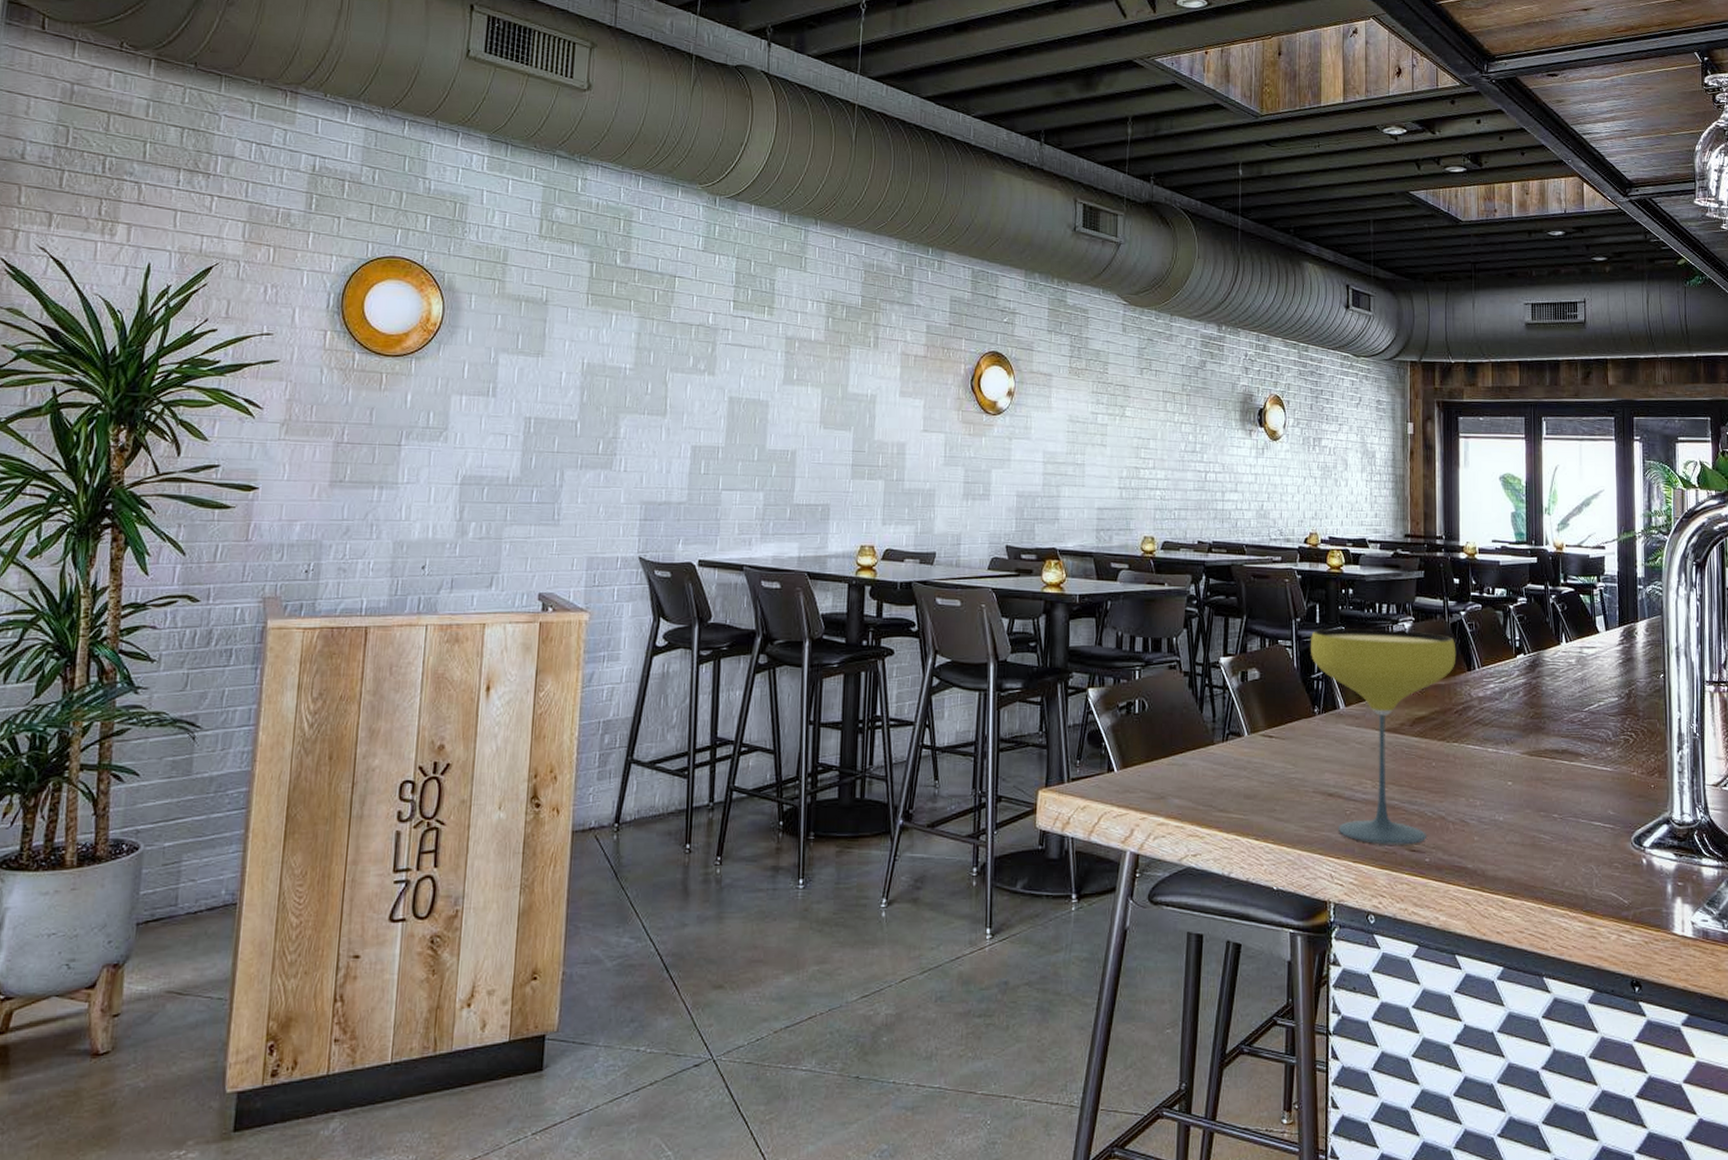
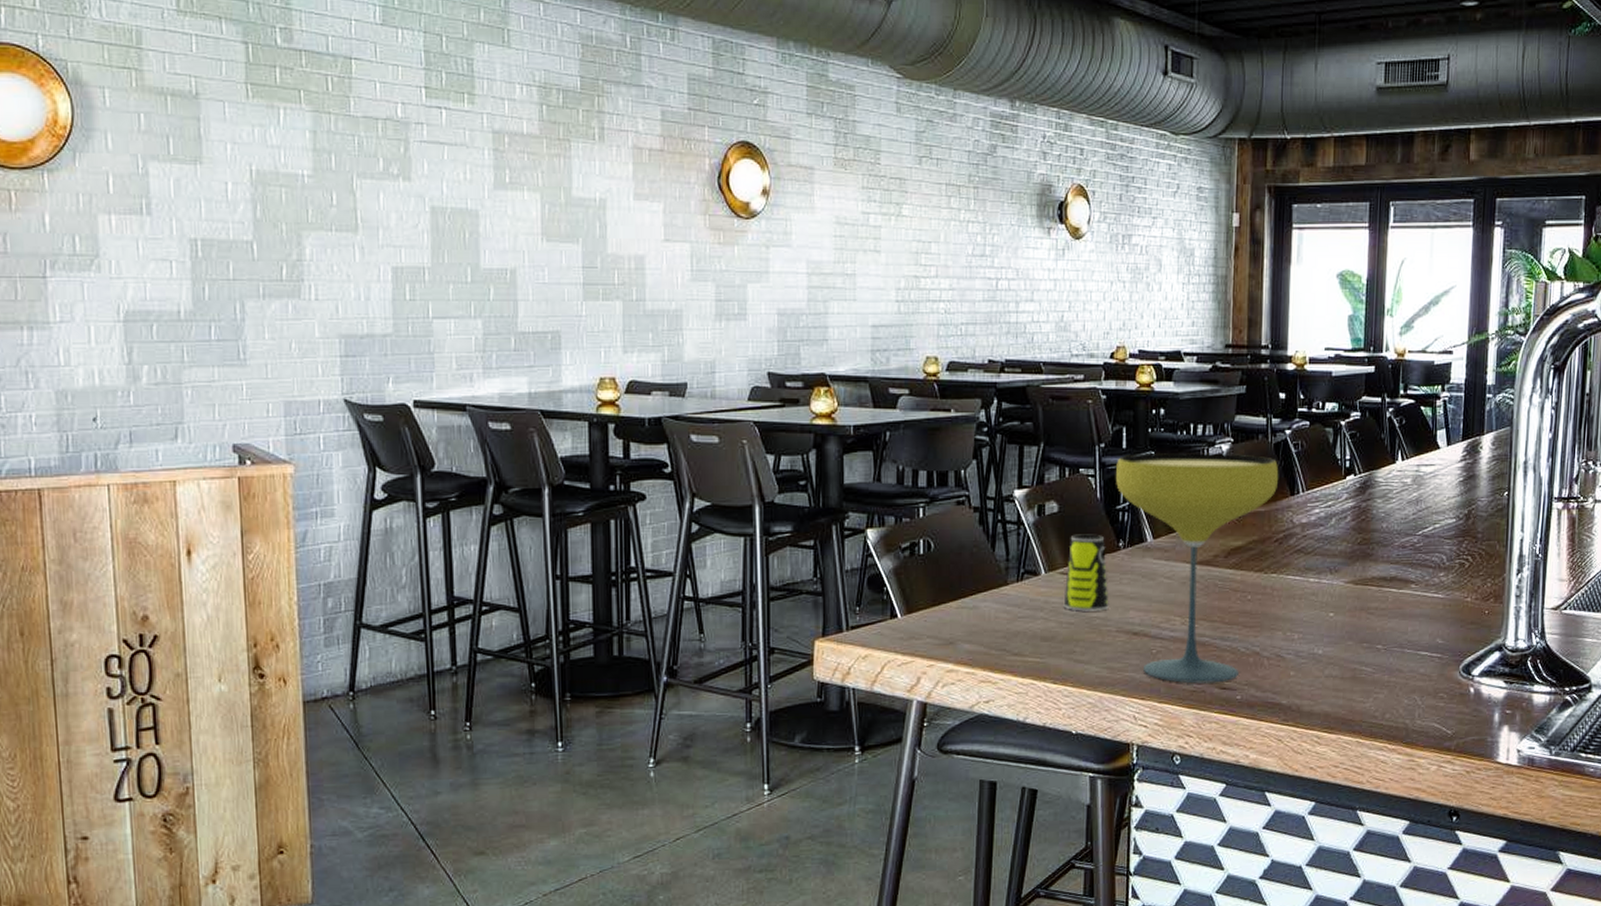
cup: none [1264,700,1306,772] -> present [1063,534,1109,611]

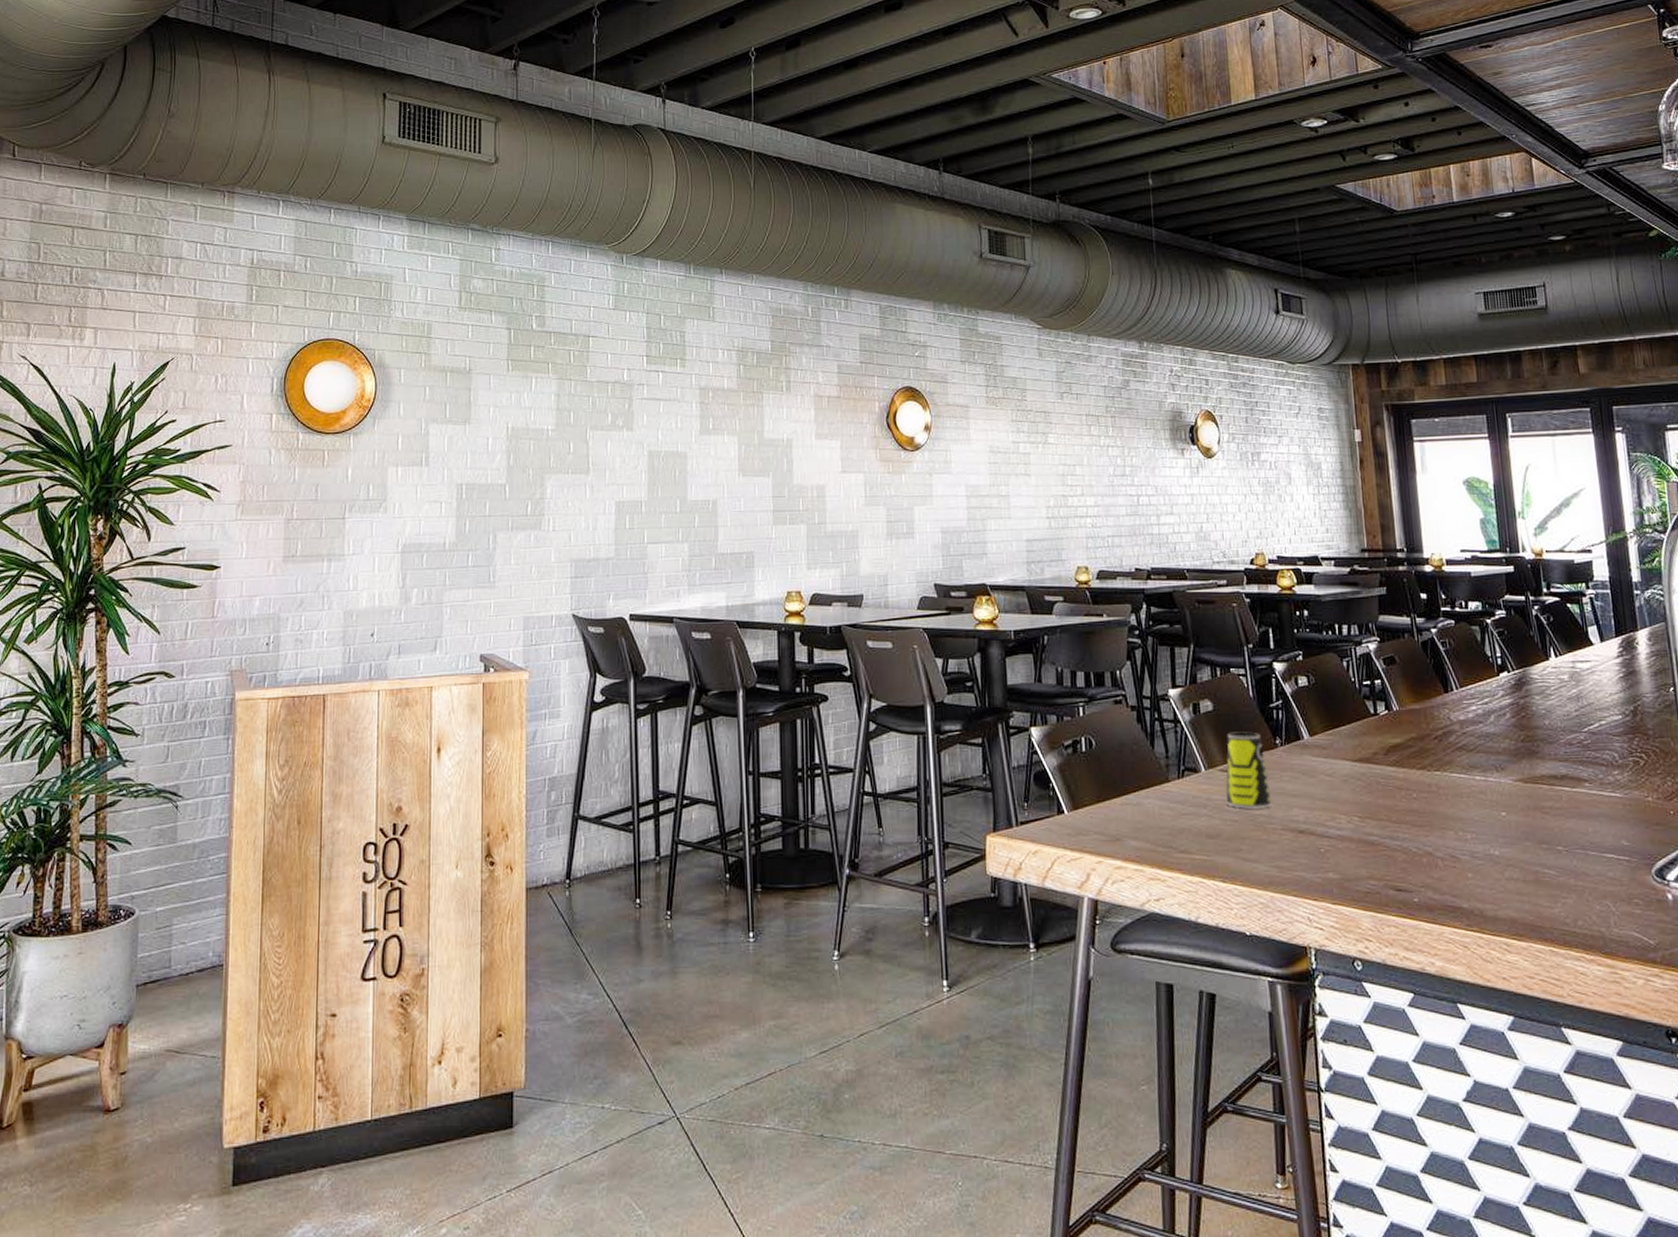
cocktail glass: present [1116,452,1279,684] -> none [1266,651,1431,885]

